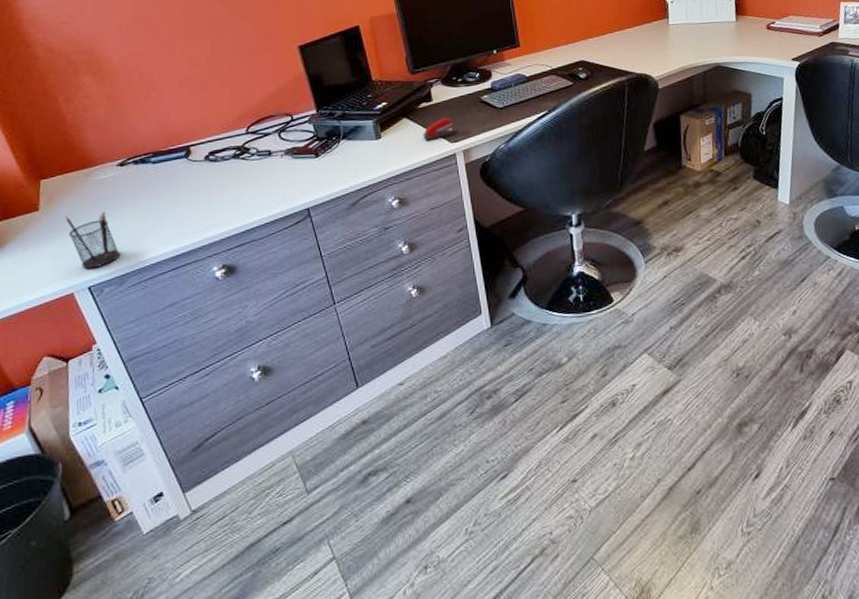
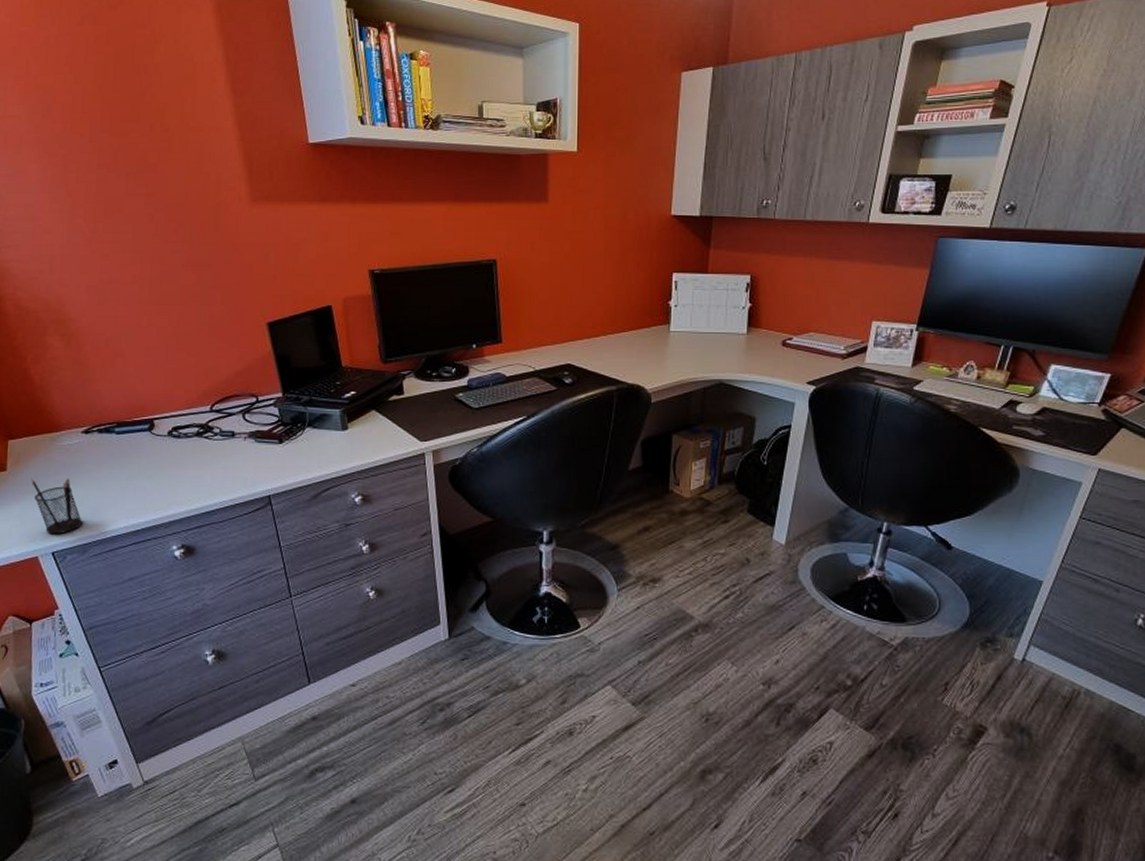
stapler: present [423,118,456,141] -> none [391,414,427,437]

